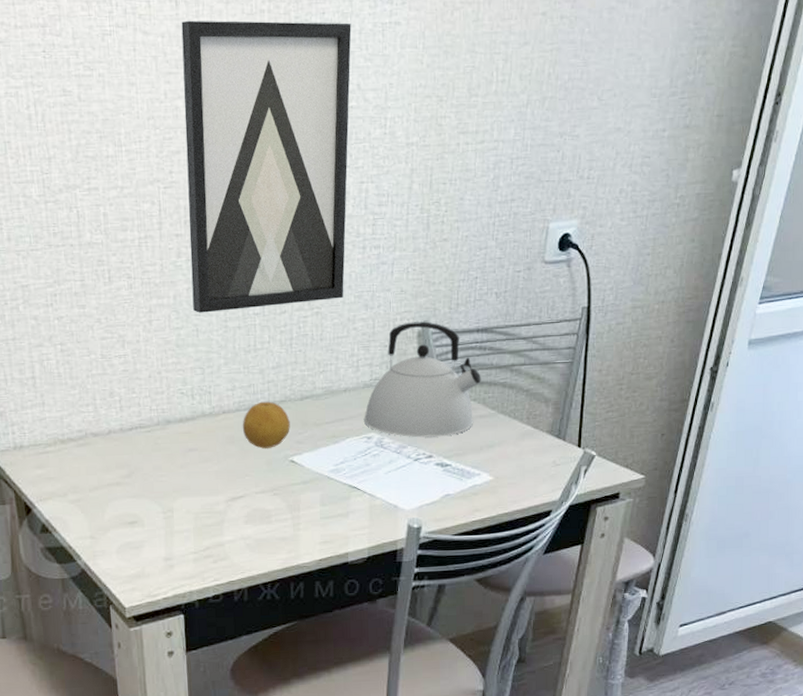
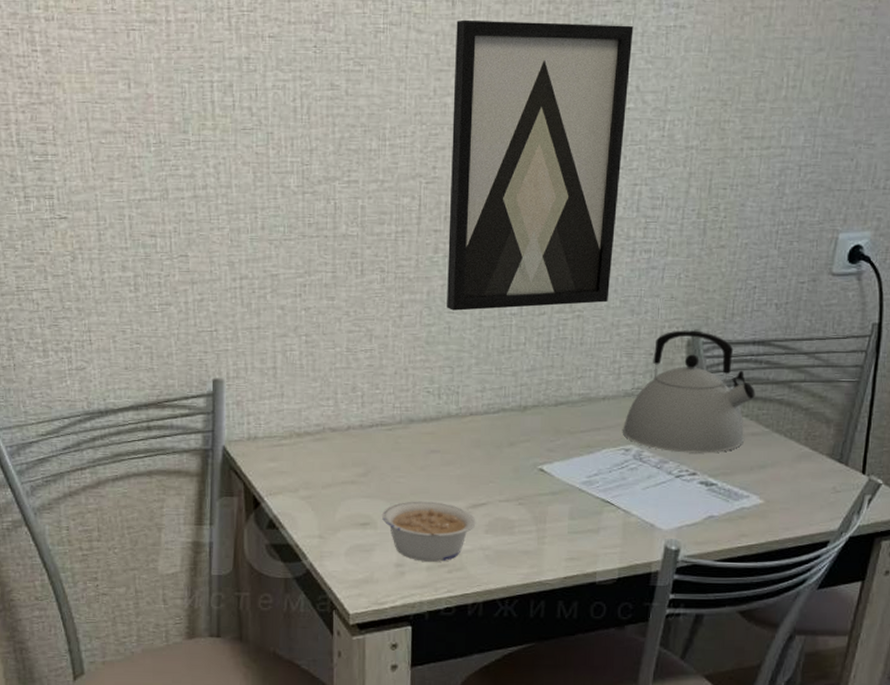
legume: none [147,497,236,554] -> present [381,501,476,562]
fruit: present [242,401,290,449] -> none [489,405,542,455]

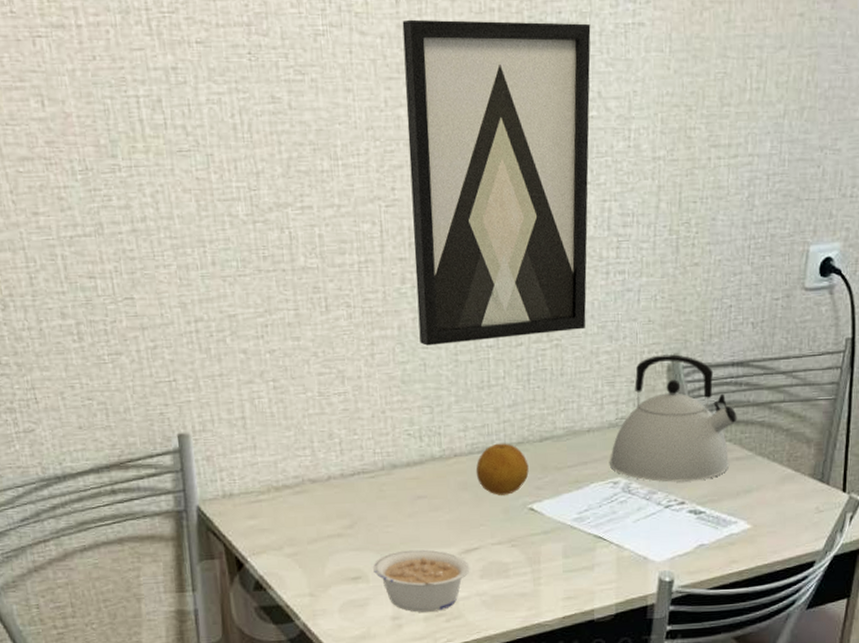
fruit: none [489,405,542,455] -> present [475,443,529,495]

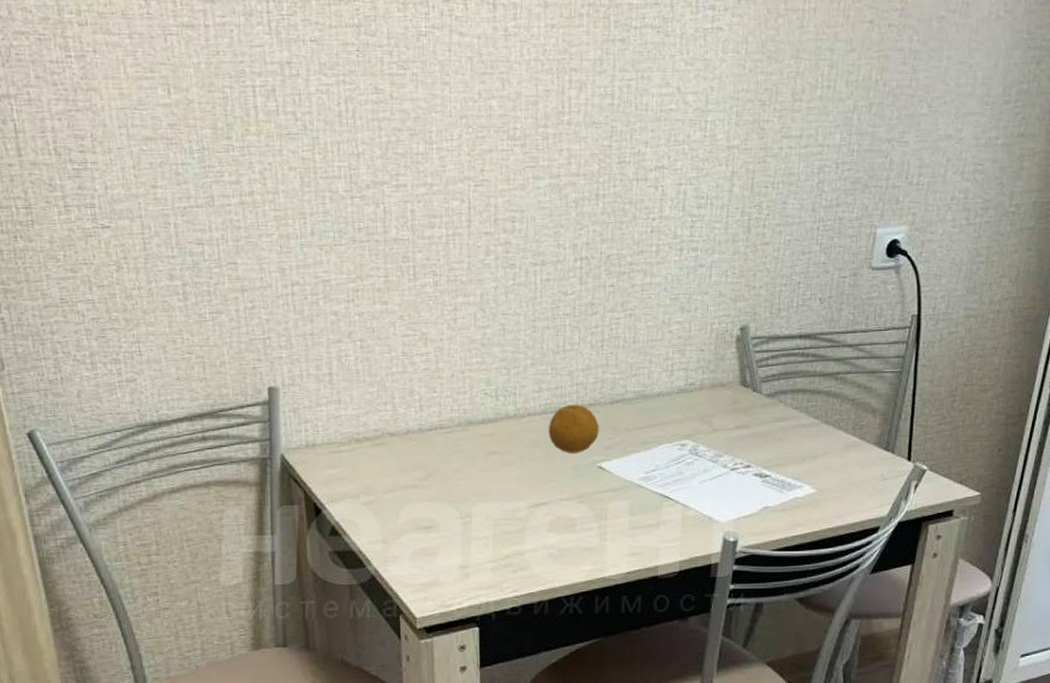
legume: present [372,549,470,613] -> none [444,502,538,563]
wall art: present [402,19,591,346] -> none [498,22,672,312]
kettle: present [610,354,737,482] -> none [678,326,804,446]

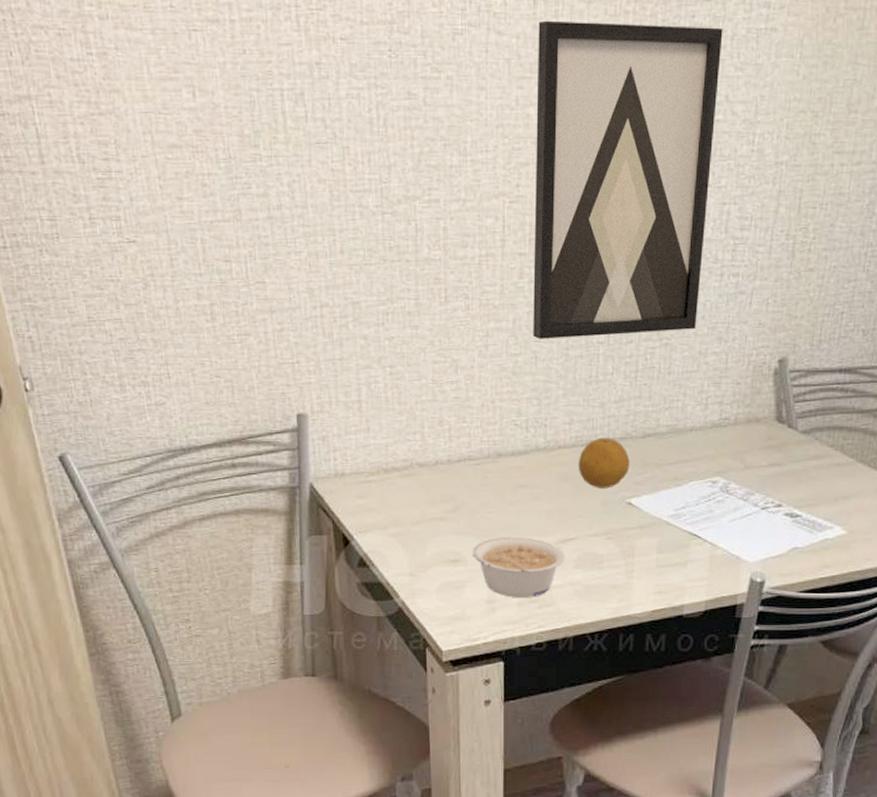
legume: none [444,502,538,563] -> present [471,537,565,598]
wall art: none [498,22,672,312] -> present [533,20,723,339]

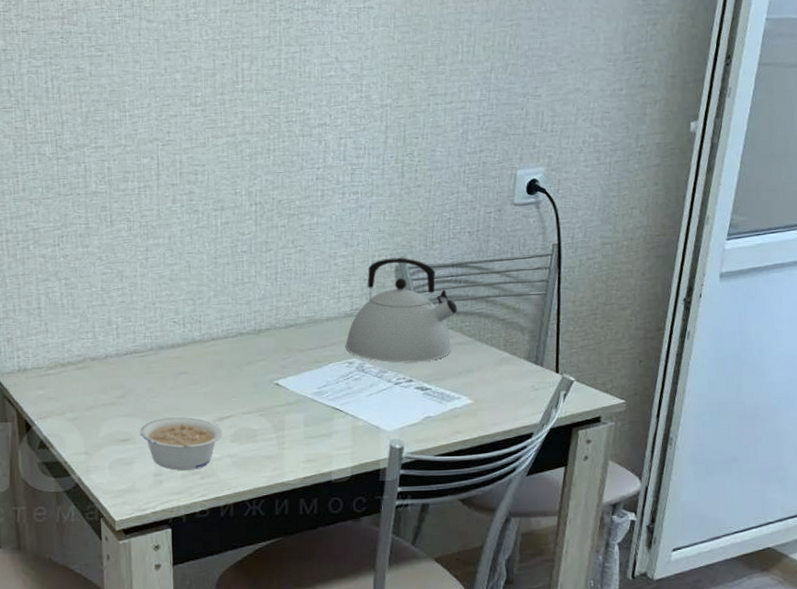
wall art: present [533,20,723,339] -> none [180,8,330,251]
fruit: present [578,437,630,488] -> none [230,329,275,372]
kettle: none [710,358,841,485] -> present [346,257,458,363]

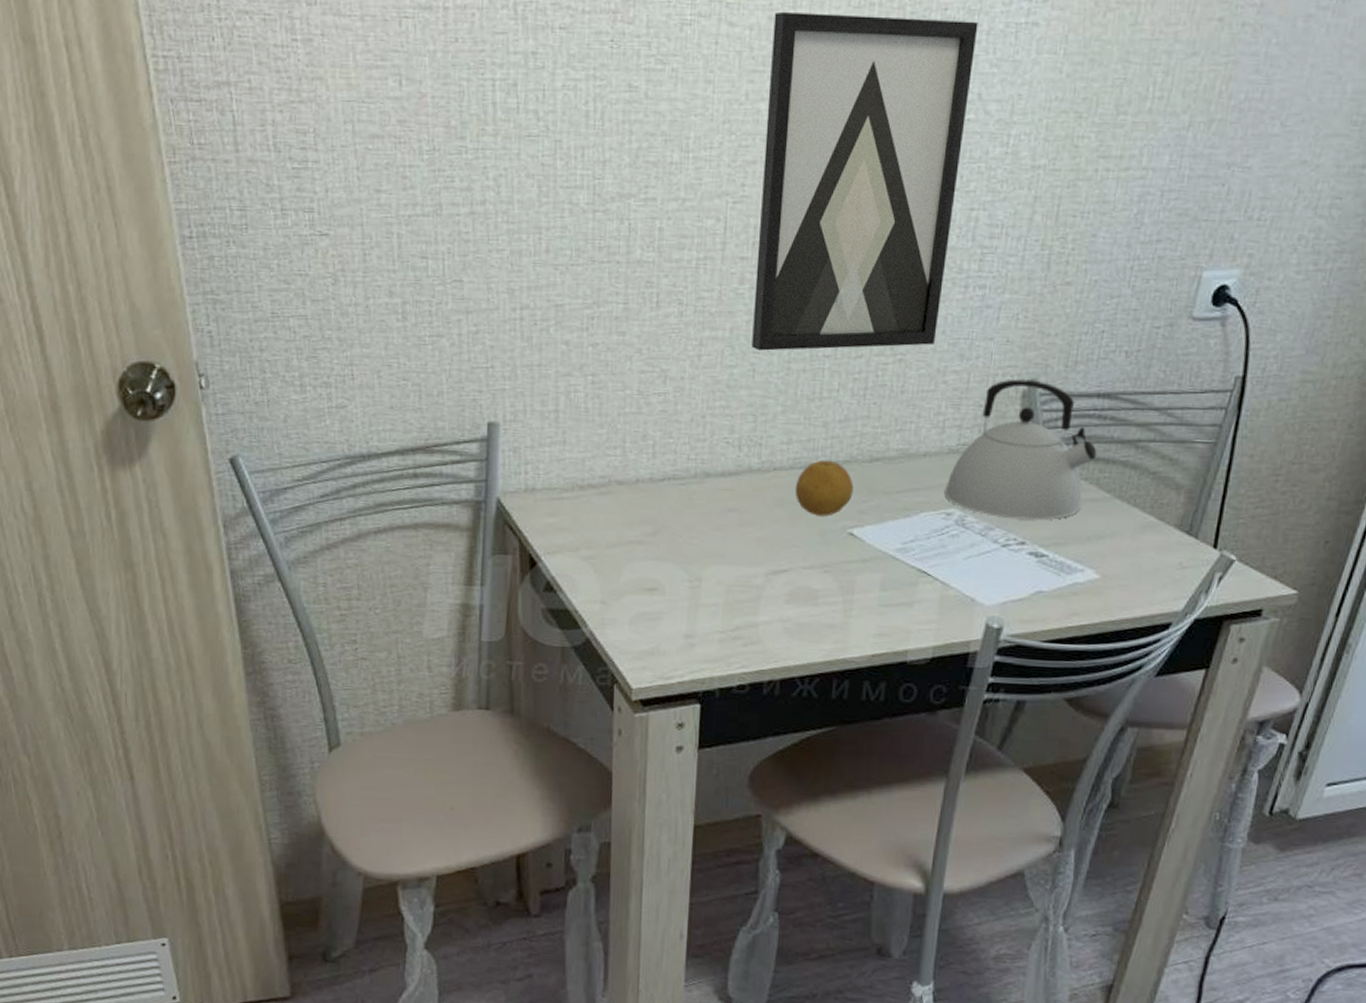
legume: present [139,417,223,471] -> none [670,565,776,634]
wall art: none [180,8,330,251] -> present [752,11,978,351]
fruit: none [230,329,275,372] -> present [794,460,854,516]

